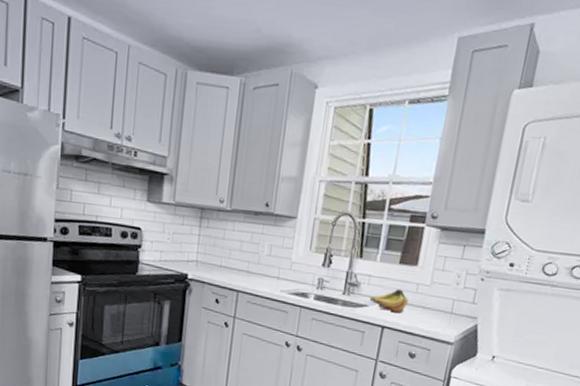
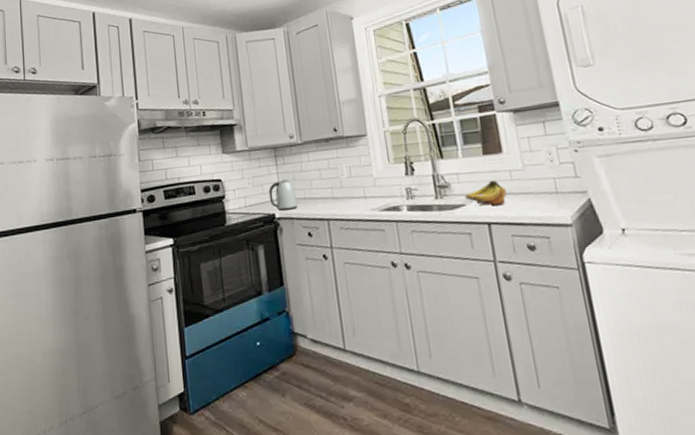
kettle: none [185,243,214,275] -> present [268,179,298,212]

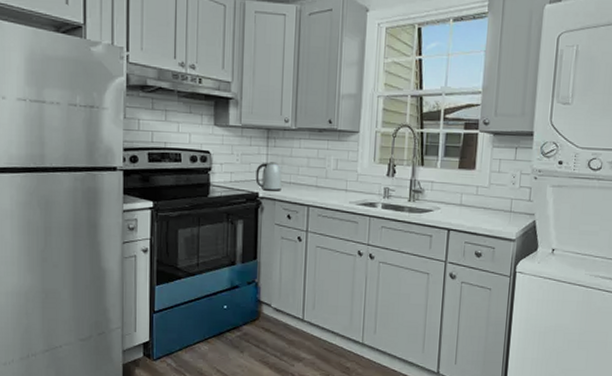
fruit: present [464,180,507,206] -> none [433,192,470,216]

